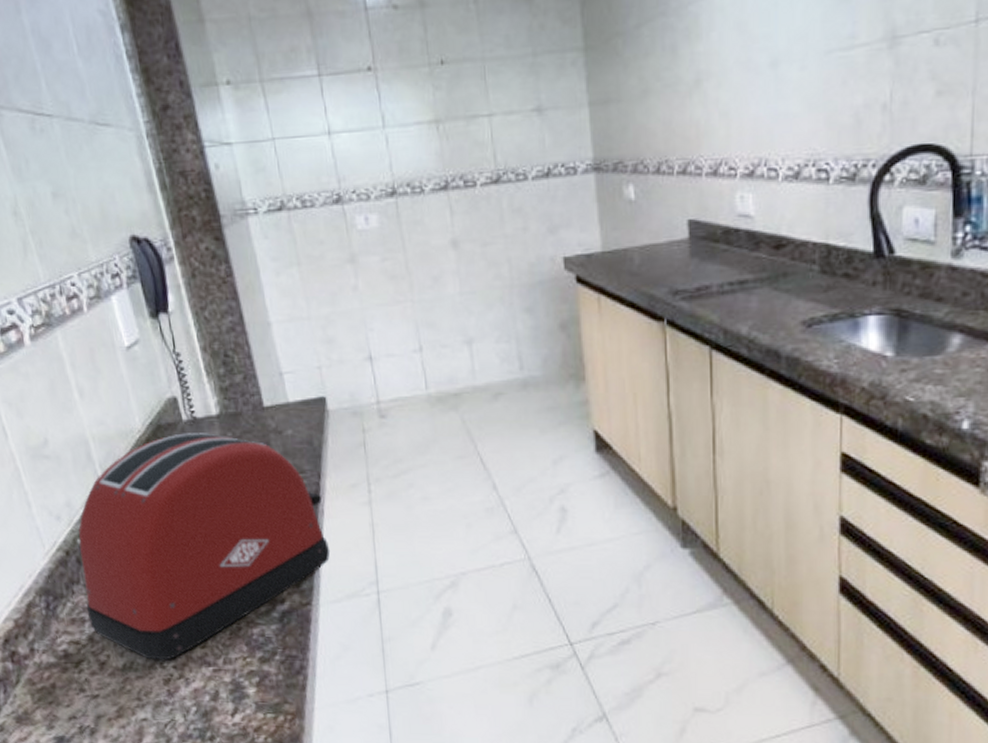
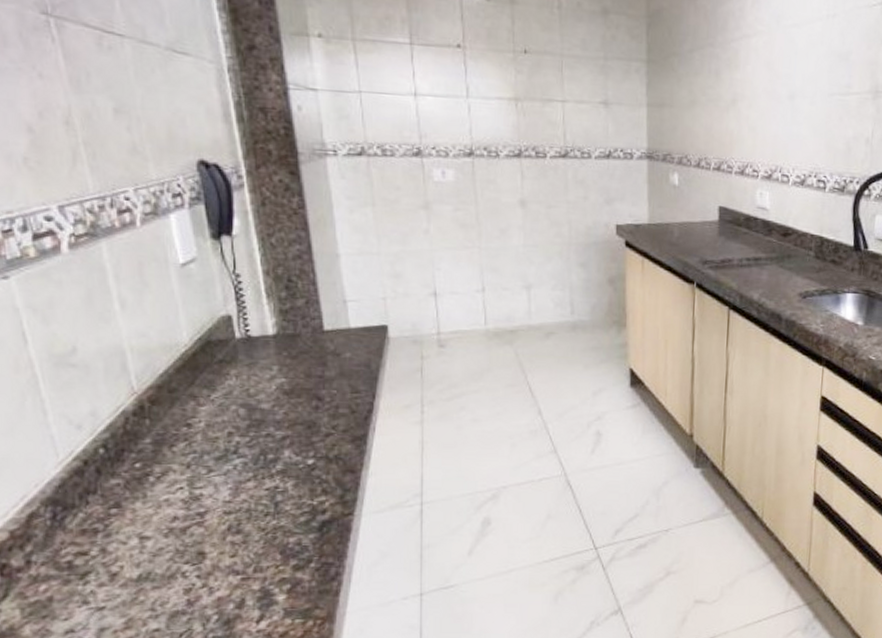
toaster: present [78,433,331,661] -> none [101,350,378,570]

